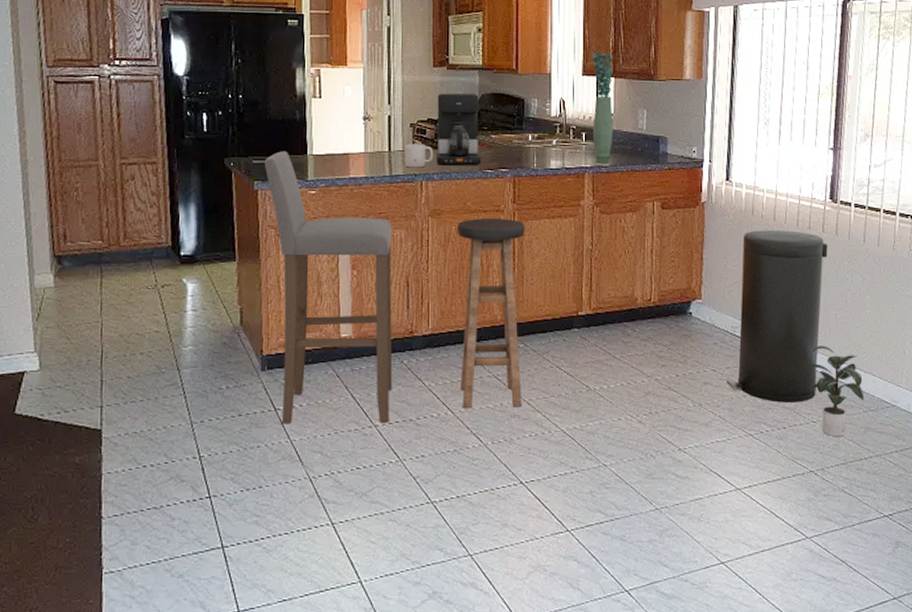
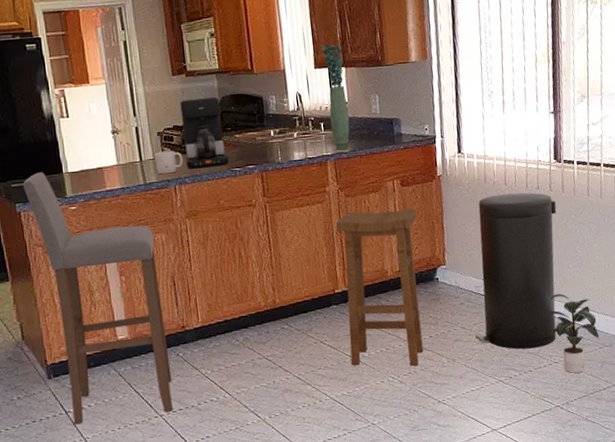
bar stool: present [456,219,525,408] -> none [213,211,293,389]
bar stool: none [586,230,676,406] -> present [336,209,424,366]

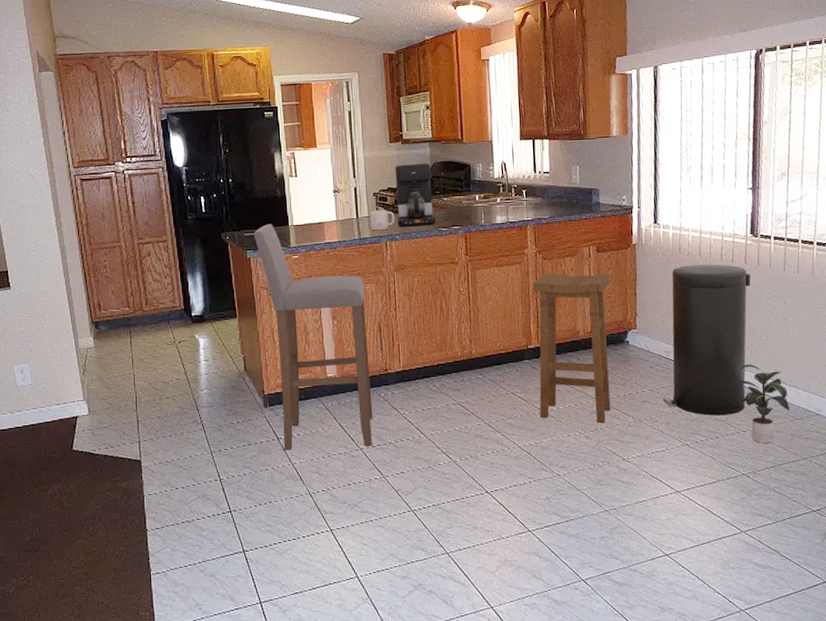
vase: present [322,41,350,151] -> none [528,115,551,216]

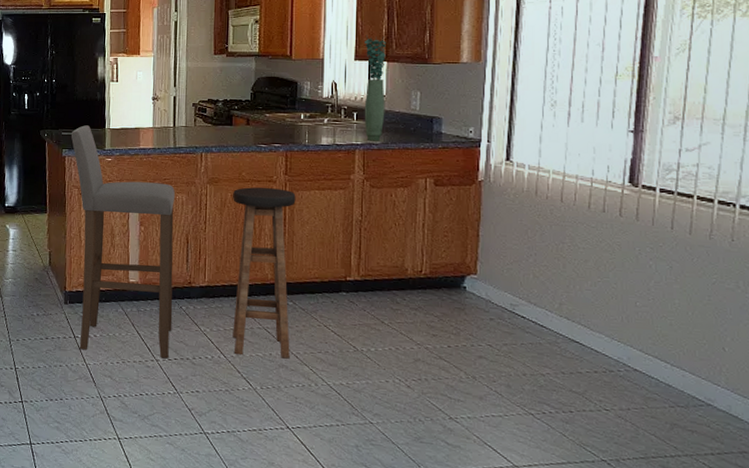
mug: present [369,209,395,231] -> none [186,120,213,142]
coffee maker: present [395,163,436,227] -> none [214,77,256,140]
bar stool: none [418,269,484,431] -> present [232,187,296,359]
vase: none [528,115,551,216] -> present [364,35,386,142]
bar stool: present [532,273,611,423] -> none [354,203,449,373]
pedal bin: present [662,264,751,416] -> none [503,210,626,388]
potted plant: present [736,364,790,444] -> none [600,332,671,430]

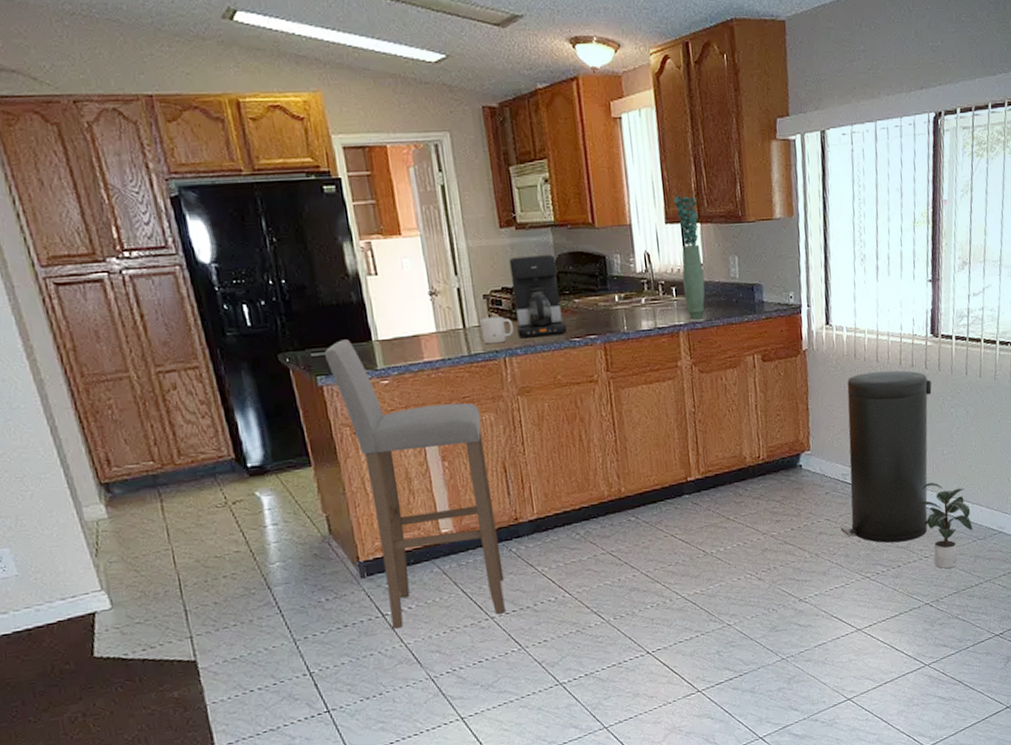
mug: none [186,120,213,142] -> present [480,316,514,345]
coffee maker: none [214,77,256,140] -> present [509,255,567,339]
bar stool: present [232,187,296,359] -> none [549,388,640,588]
pedal bin: none [503,210,626,388] -> present [840,370,932,543]
potted plant: none [600,332,671,430] -> present [918,482,973,569]

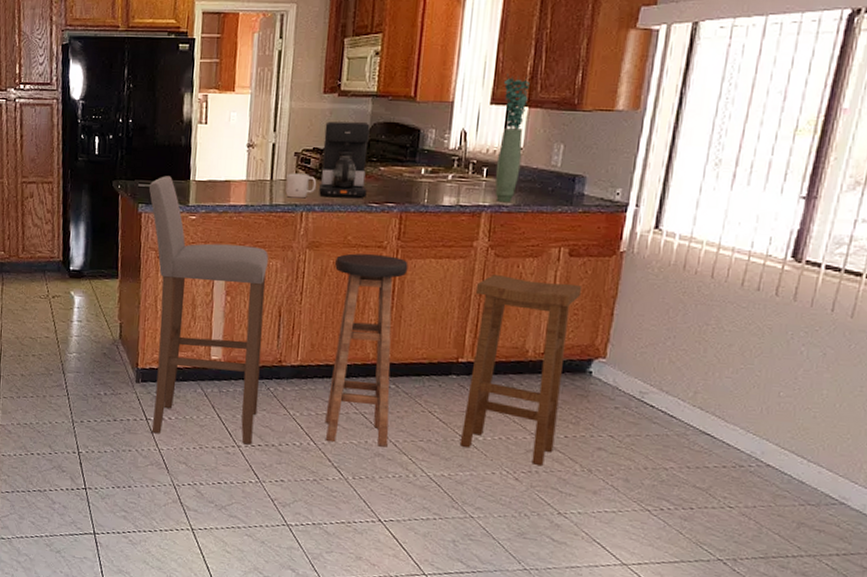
bar stool: none [549,388,640,588] -> present [325,253,409,447]
bar stool: none [689,387,784,562] -> present [459,275,583,465]
pedal bin: present [840,370,932,543] -> none [624,287,780,484]
potted plant: present [918,482,973,569] -> none [732,424,805,529]

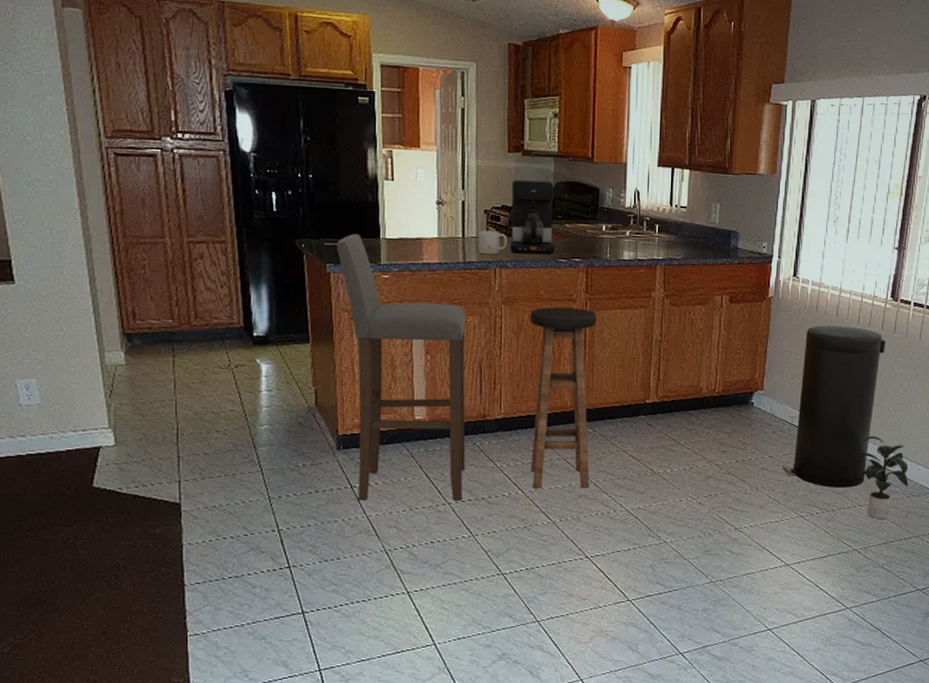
bar stool: present [459,275,583,465] -> none [651,322,742,489]
vase: present [494,74,530,203] -> none [666,139,689,257]
pedal bin: none [624,287,780,484] -> present [782,325,886,488]
potted plant: none [732,424,805,529] -> present [859,436,909,520]

